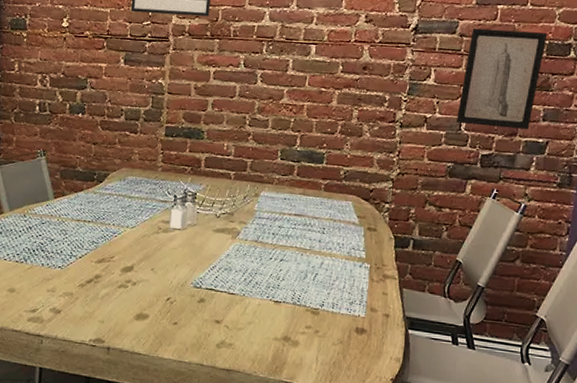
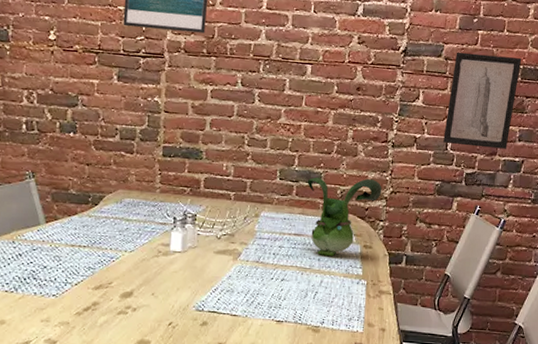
toy figurine: none [309,158,389,239] -> present [307,177,382,257]

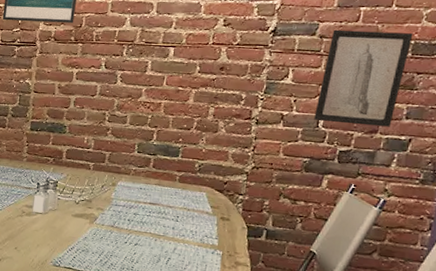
toy figurine: present [307,177,382,257] -> none [164,151,243,226]

